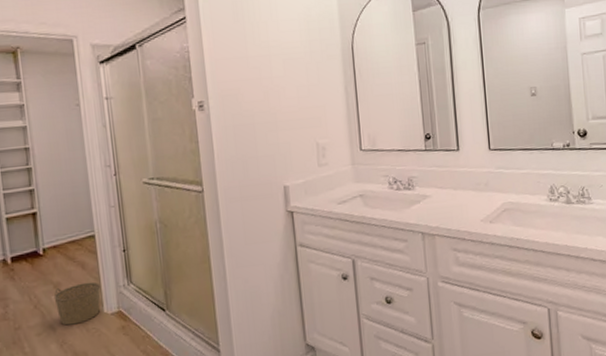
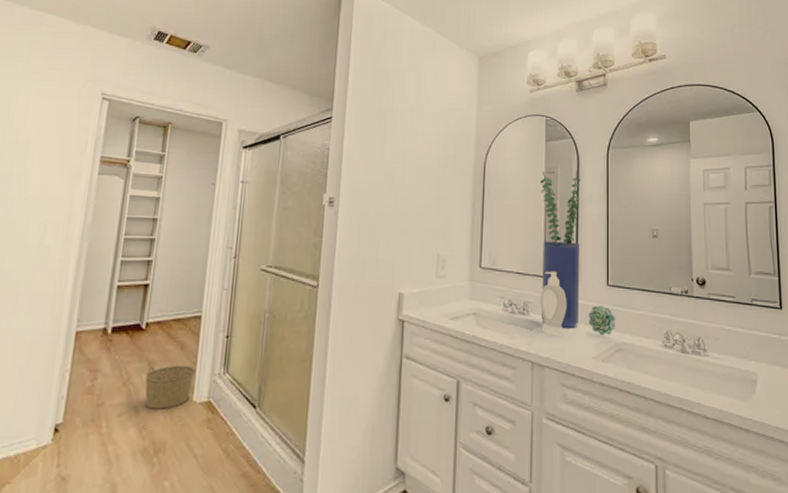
vase: none [412,36,464,197] -> present [540,169,581,328]
soap bottle: none [424,143,451,207] -> present [540,271,567,338]
succulent plant: none [472,169,501,199] -> present [588,304,616,336]

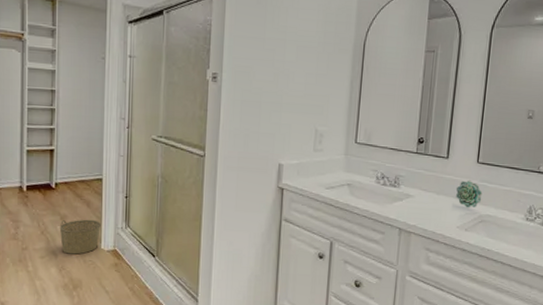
vase: present [540,169,581,328] -> none [411,49,461,200]
soap bottle: present [540,271,567,338] -> none [410,147,437,208]

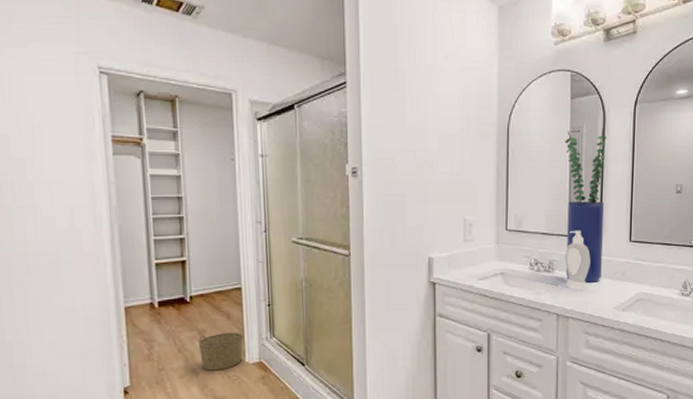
soap bottle: none [410,147,437,208] -> present [565,230,591,291]
vase: none [411,49,461,200] -> present [565,127,607,282]
succulent plant: present [455,180,483,208] -> none [610,259,637,288]

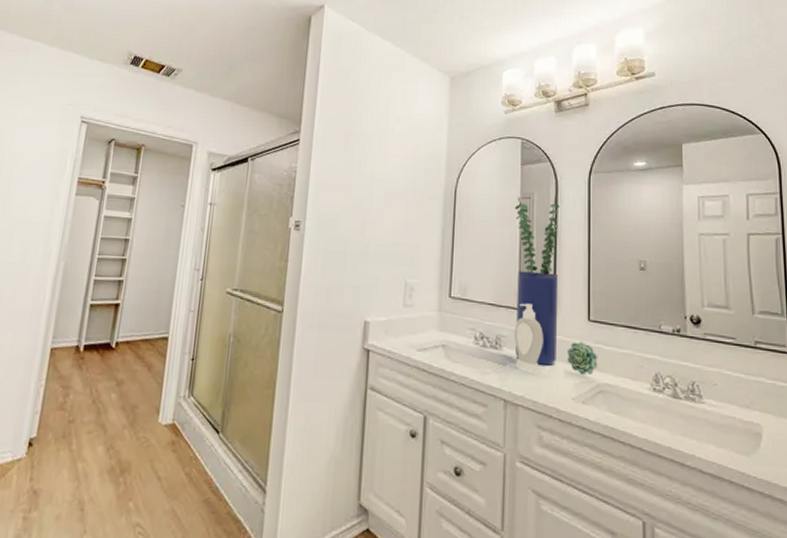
basket: present [198,332,244,371] -> none [113,385,161,430]
succulent plant: none [610,259,637,288] -> present [566,341,598,376]

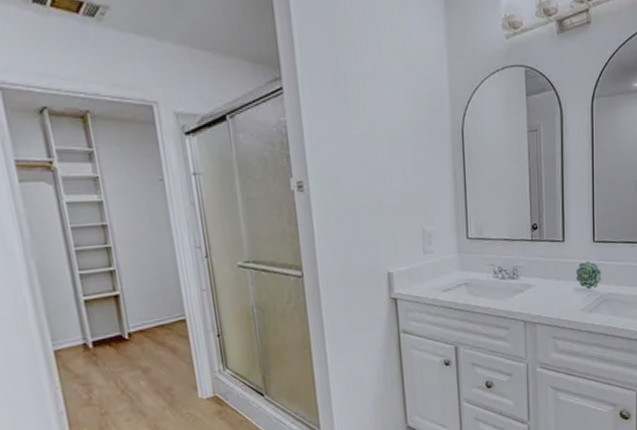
soap bottle: present [514,303,544,375] -> none [529,233,555,296]
vase: present [515,195,560,366] -> none [523,125,567,287]

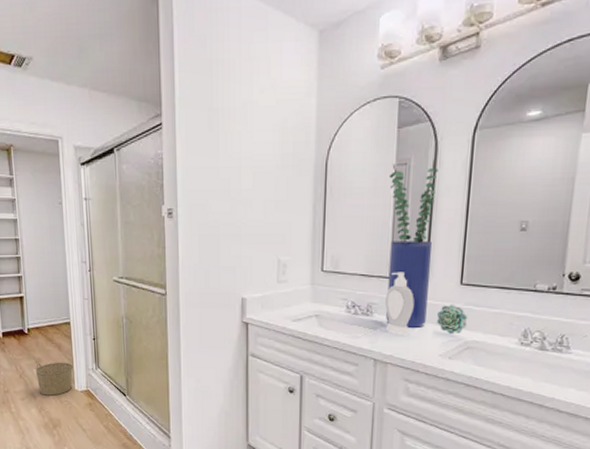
basket: none [143,367,195,411] -> present [35,362,73,396]
vase: none [523,125,567,287] -> present [386,158,438,327]
soap bottle: none [529,233,555,296] -> present [385,272,414,337]

